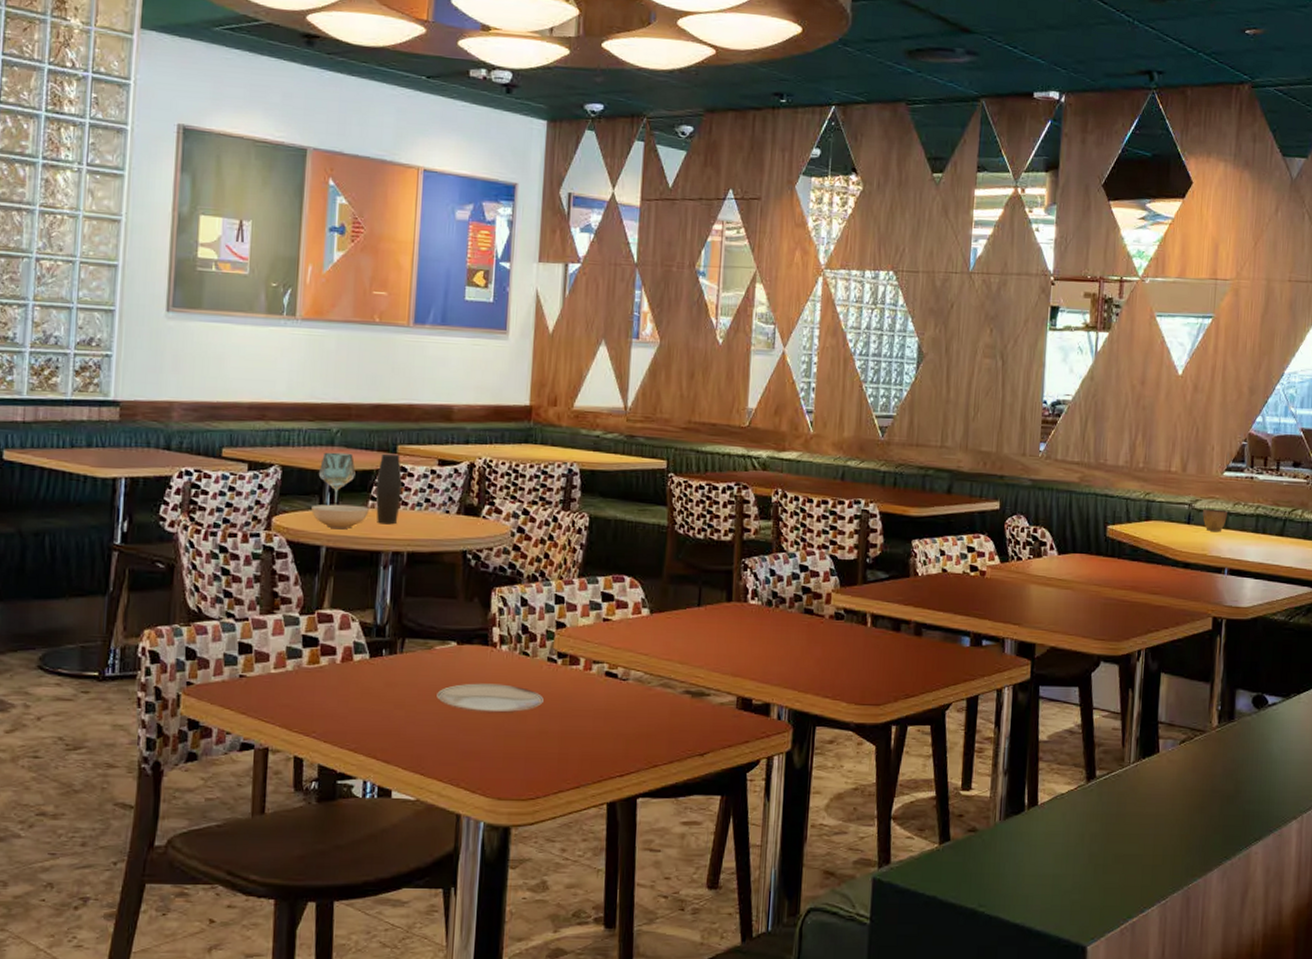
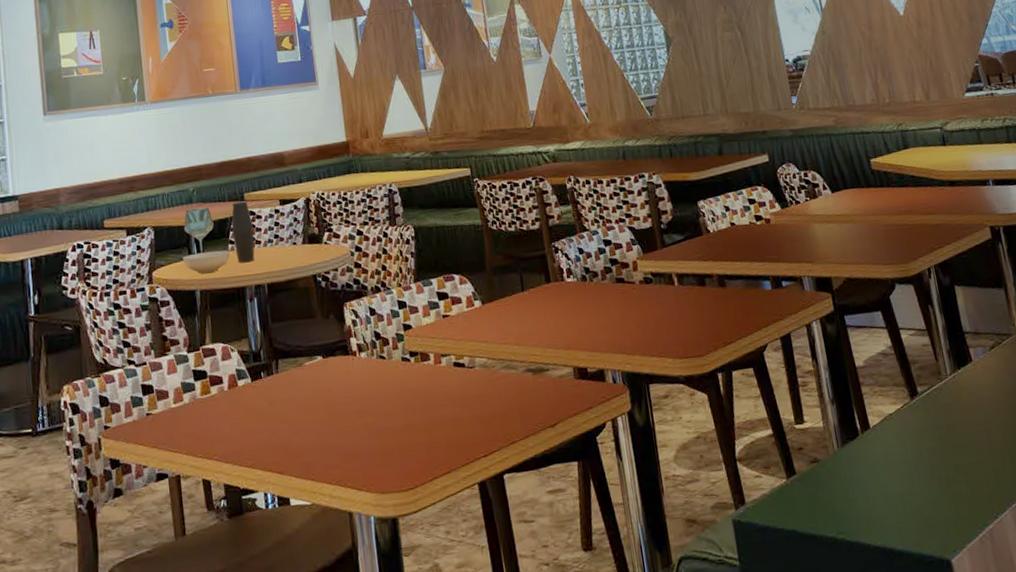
plate: present [437,683,544,714] -> none [313,387,405,417]
cup: present [1203,509,1227,531] -> none [954,127,979,149]

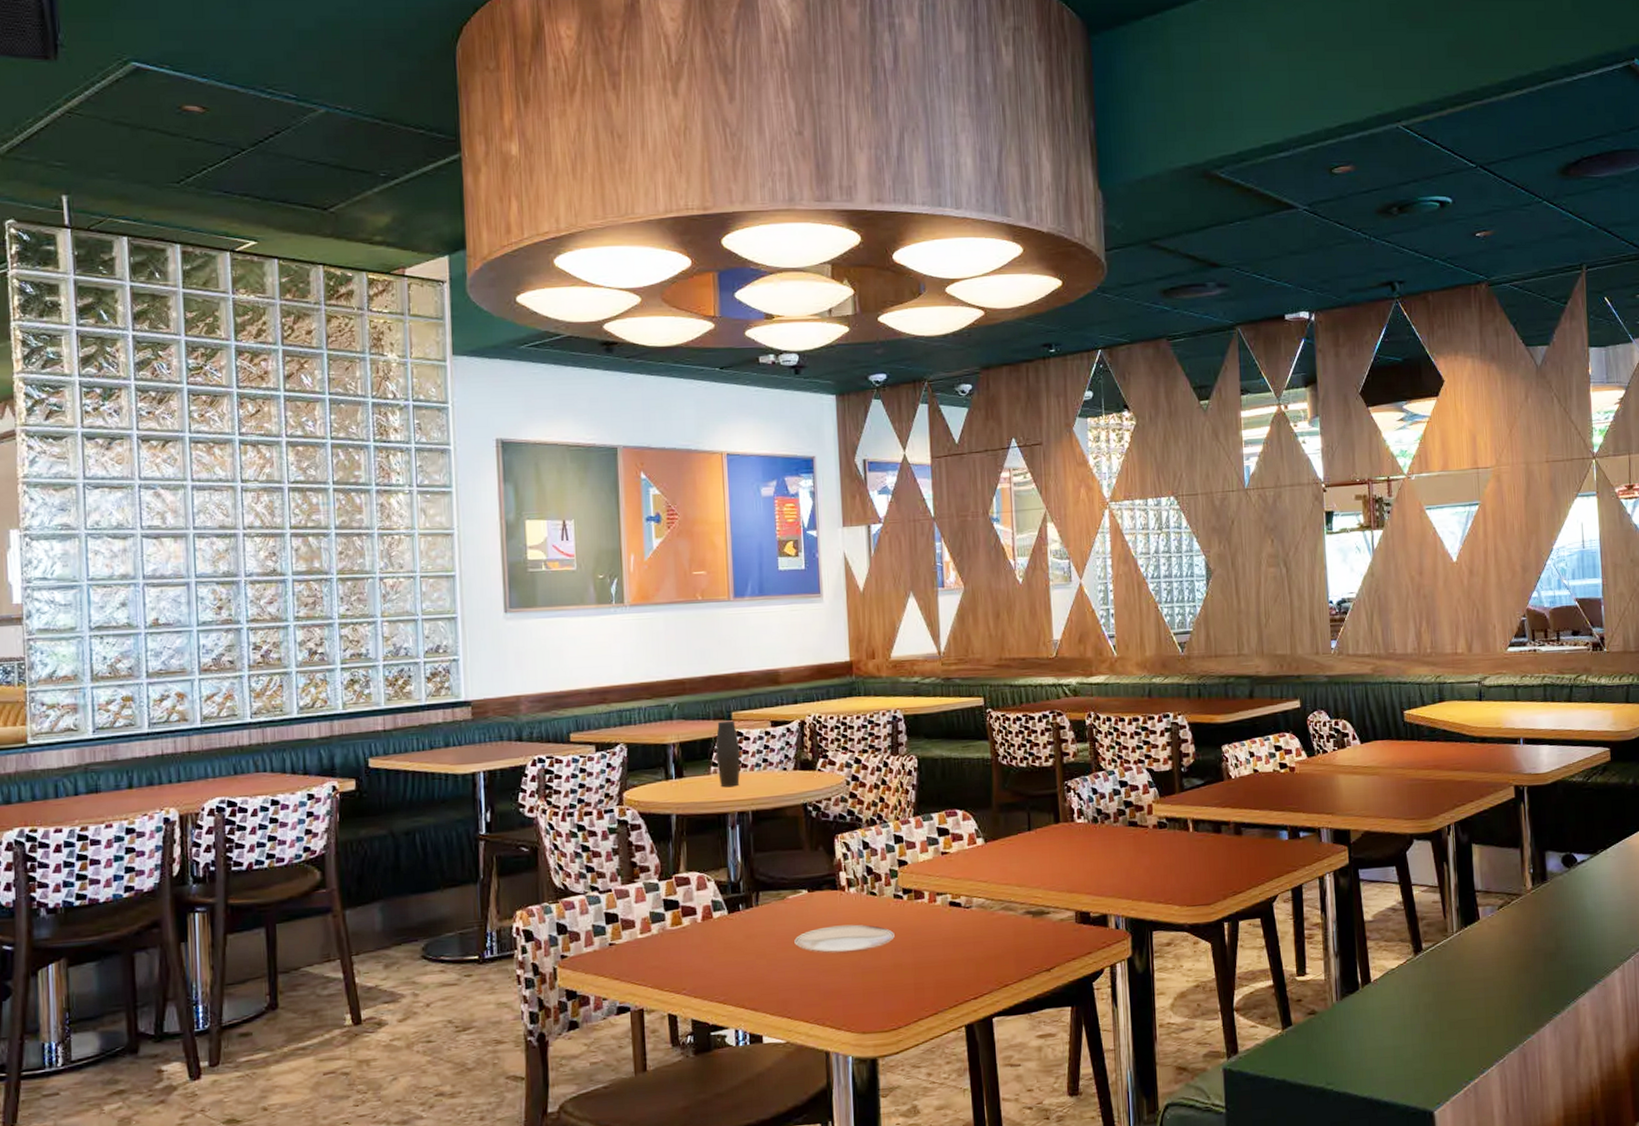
wine glass: present [183,207,214,254] -> none [661,724,696,775]
bowl: present [183,250,230,273] -> none [659,772,712,796]
plate: none [313,387,405,417] -> present [794,924,895,954]

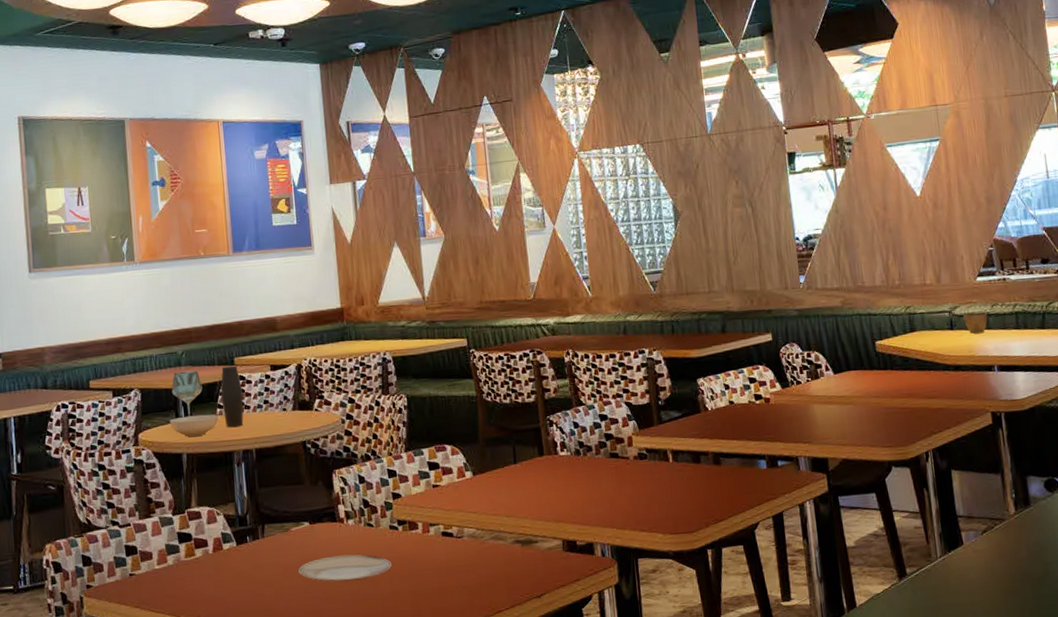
bowl: none [659,772,712,796] -> present [170,414,218,437]
wine glass: none [661,724,696,775] -> present [171,370,203,417]
cup: none [1492,683,1516,705] -> present [963,312,988,334]

